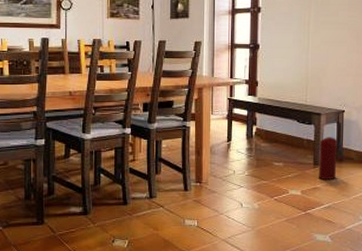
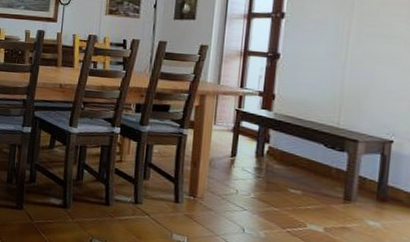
trash can: present [319,137,337,180] -> none [350,169,380,222]

